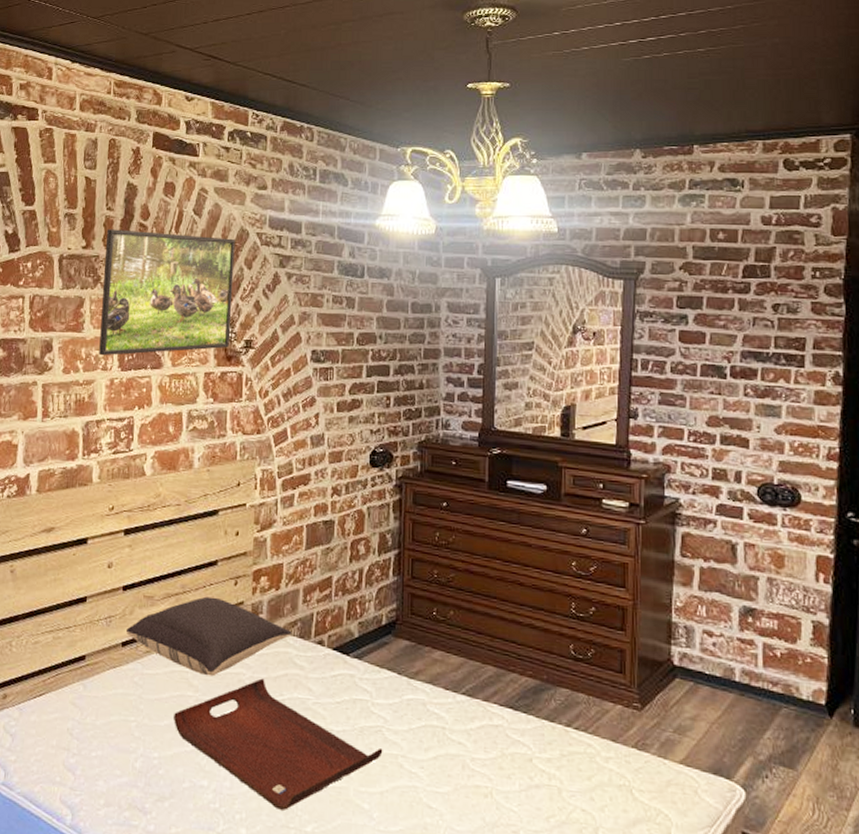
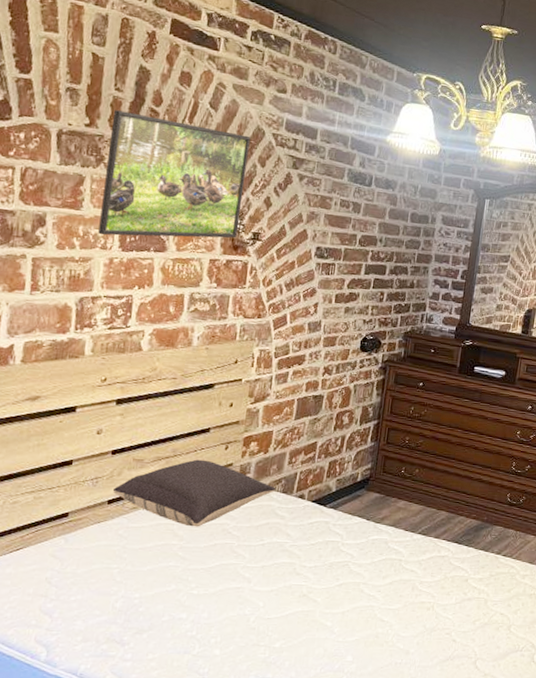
serving tray: present [173,678,383,810] -> none [156,527,348,632]

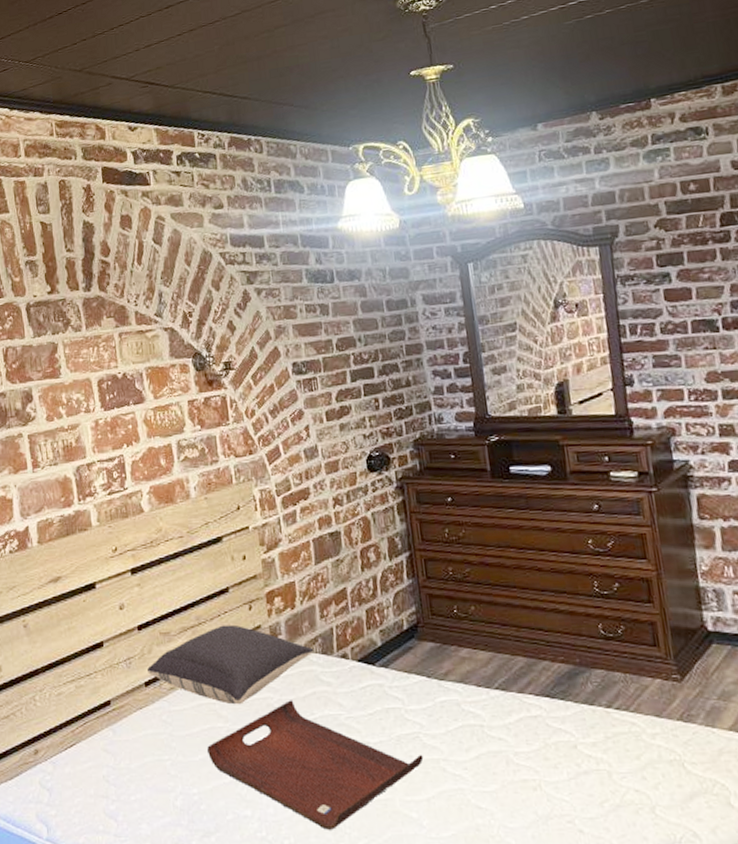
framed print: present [98,110,251,239] -> none [69,262,209,399]
serving tray: none [156,527,348,632] -> present [206,700,424,830]

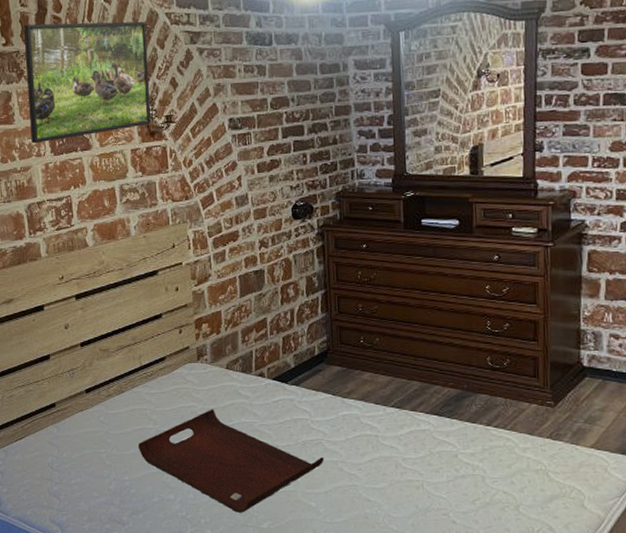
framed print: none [69,262,209,399] -> present [23,21,151,144]
pillow: present [147,624,314,705] -> none [88,345,235,411]

